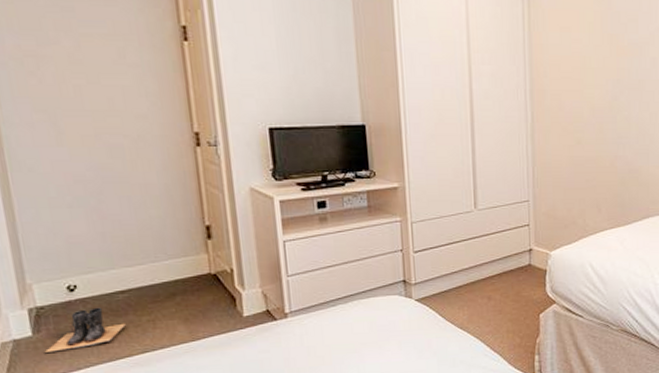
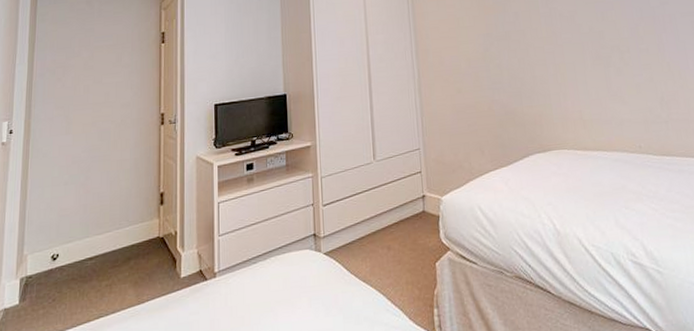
boots: present [44,307,126,354] -> none [24,274,89,322]

